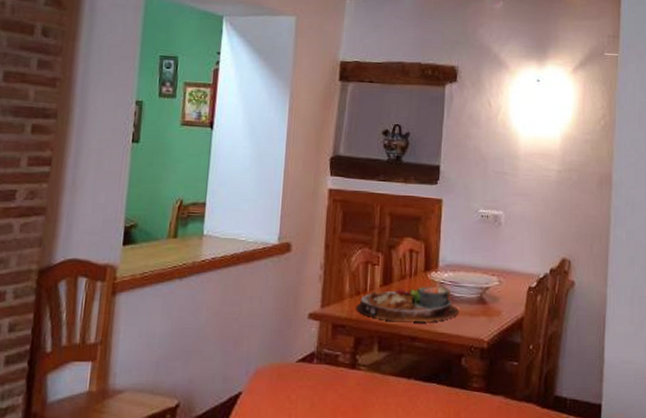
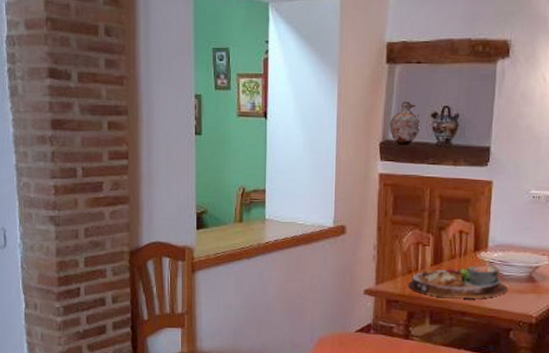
ceramic jug: none [341,118,371,163] -> present [390,101,420,147]

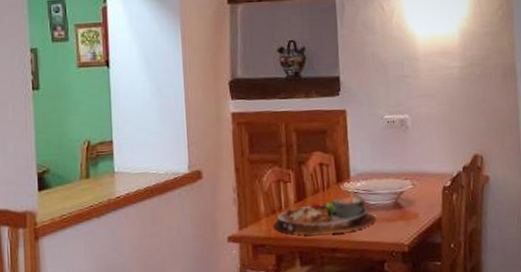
ceramic jug: present [390,101,420,147] -> none [238,39,268,84]

